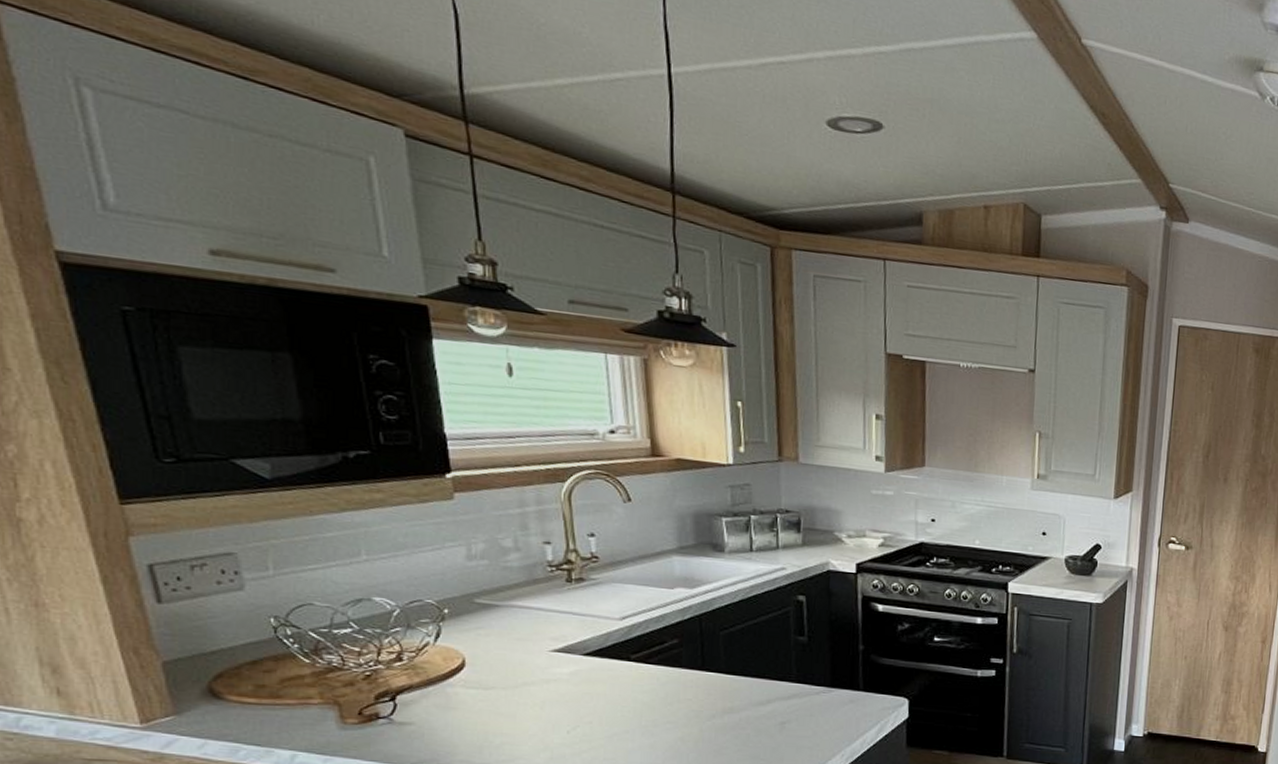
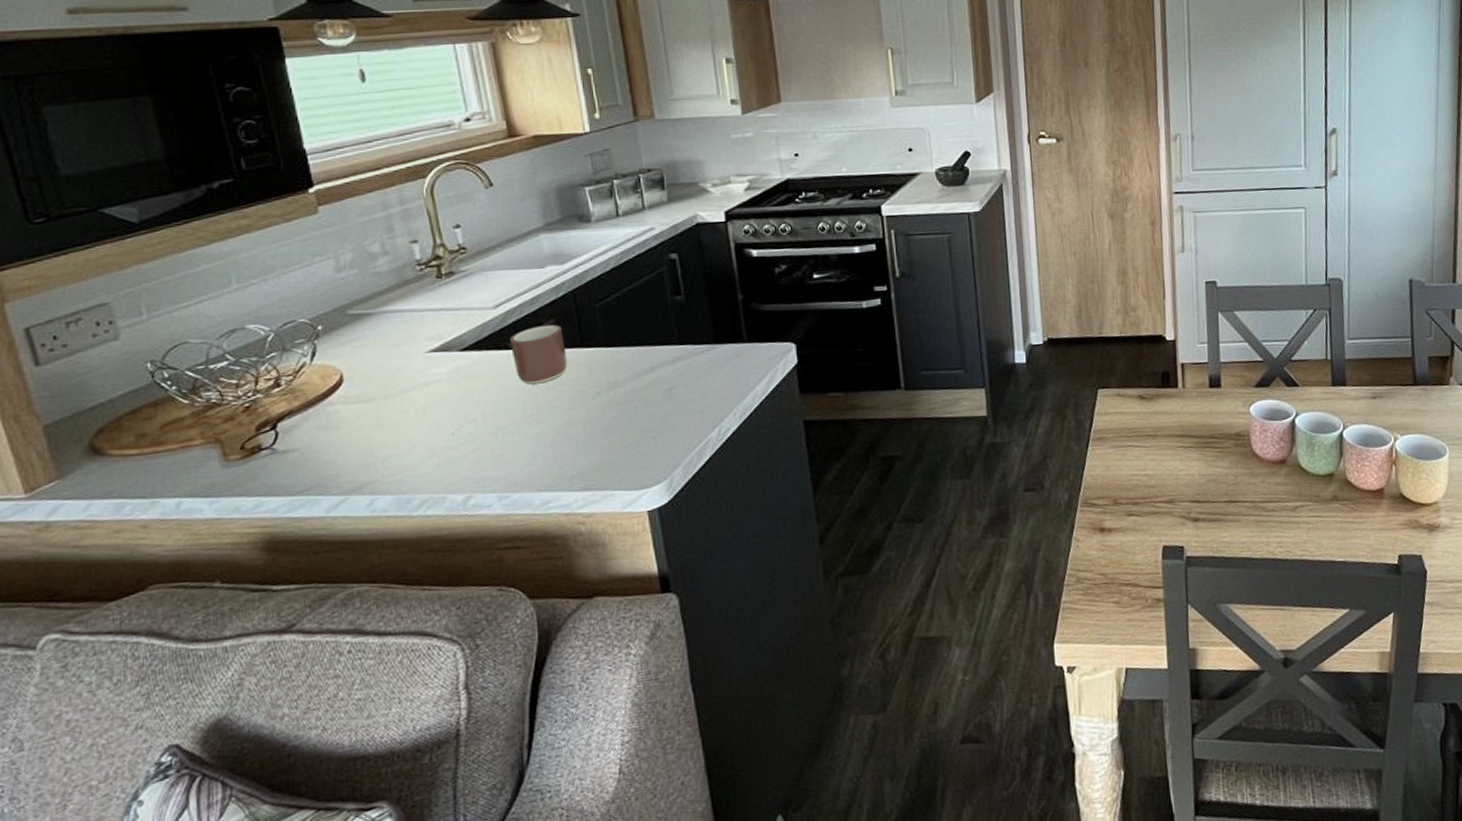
mug: none [632,643,687,698] -> present [509,324,568,385]

